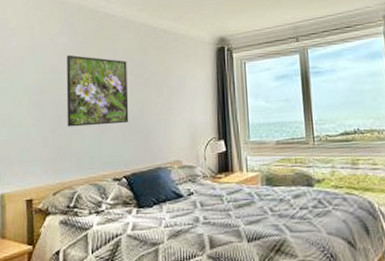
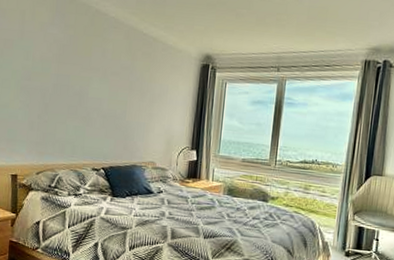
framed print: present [66,55,129,127] -> none [53,46,115,120]

